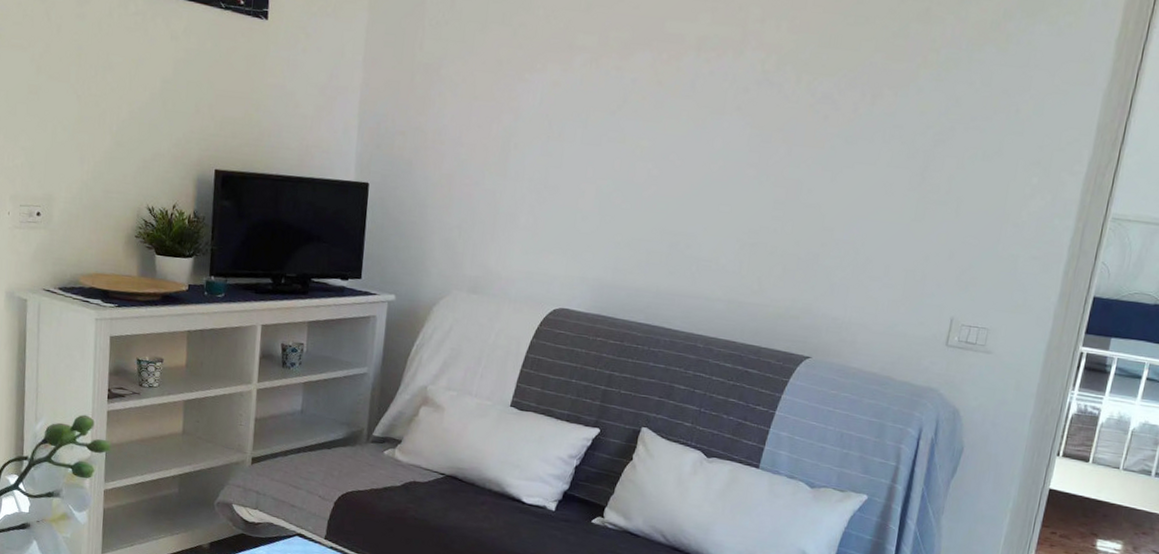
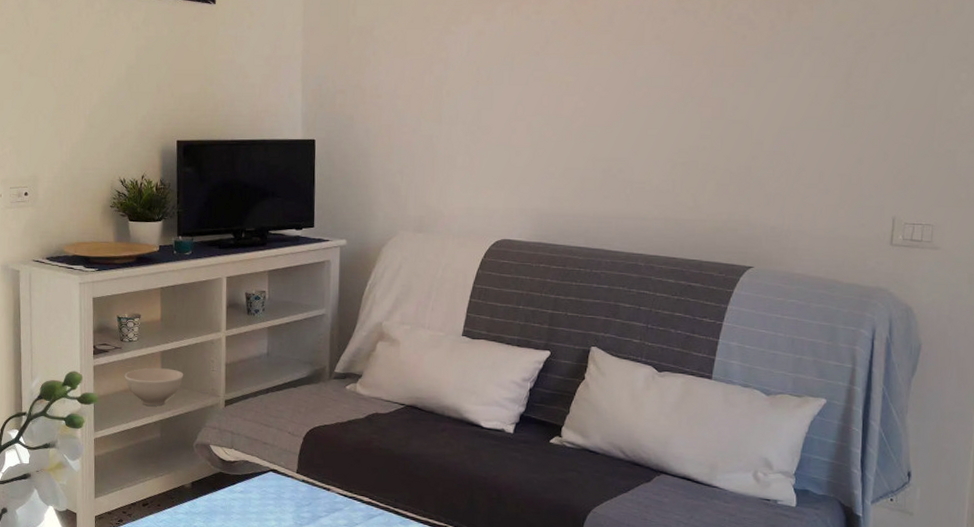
bowl: none [141,417,208,460] -> present [124,367,184,406]

